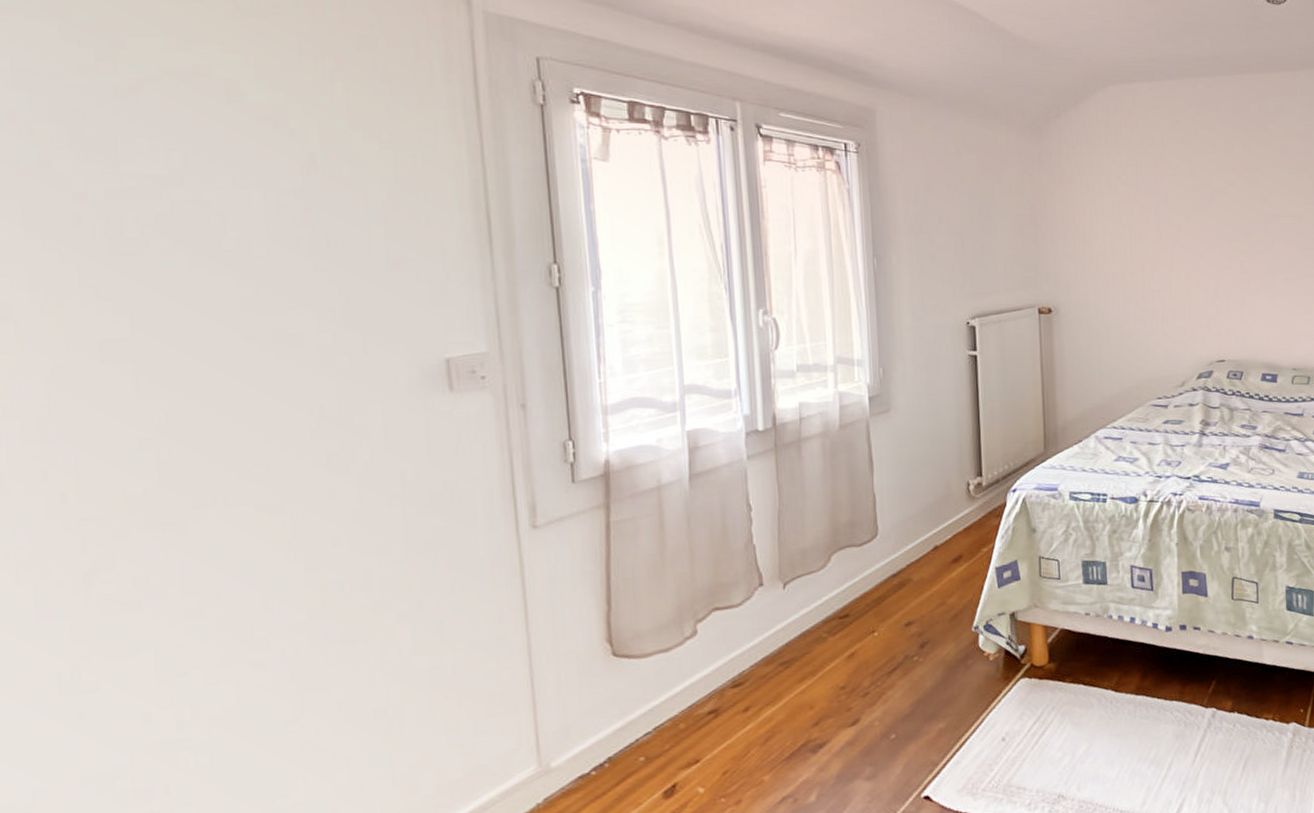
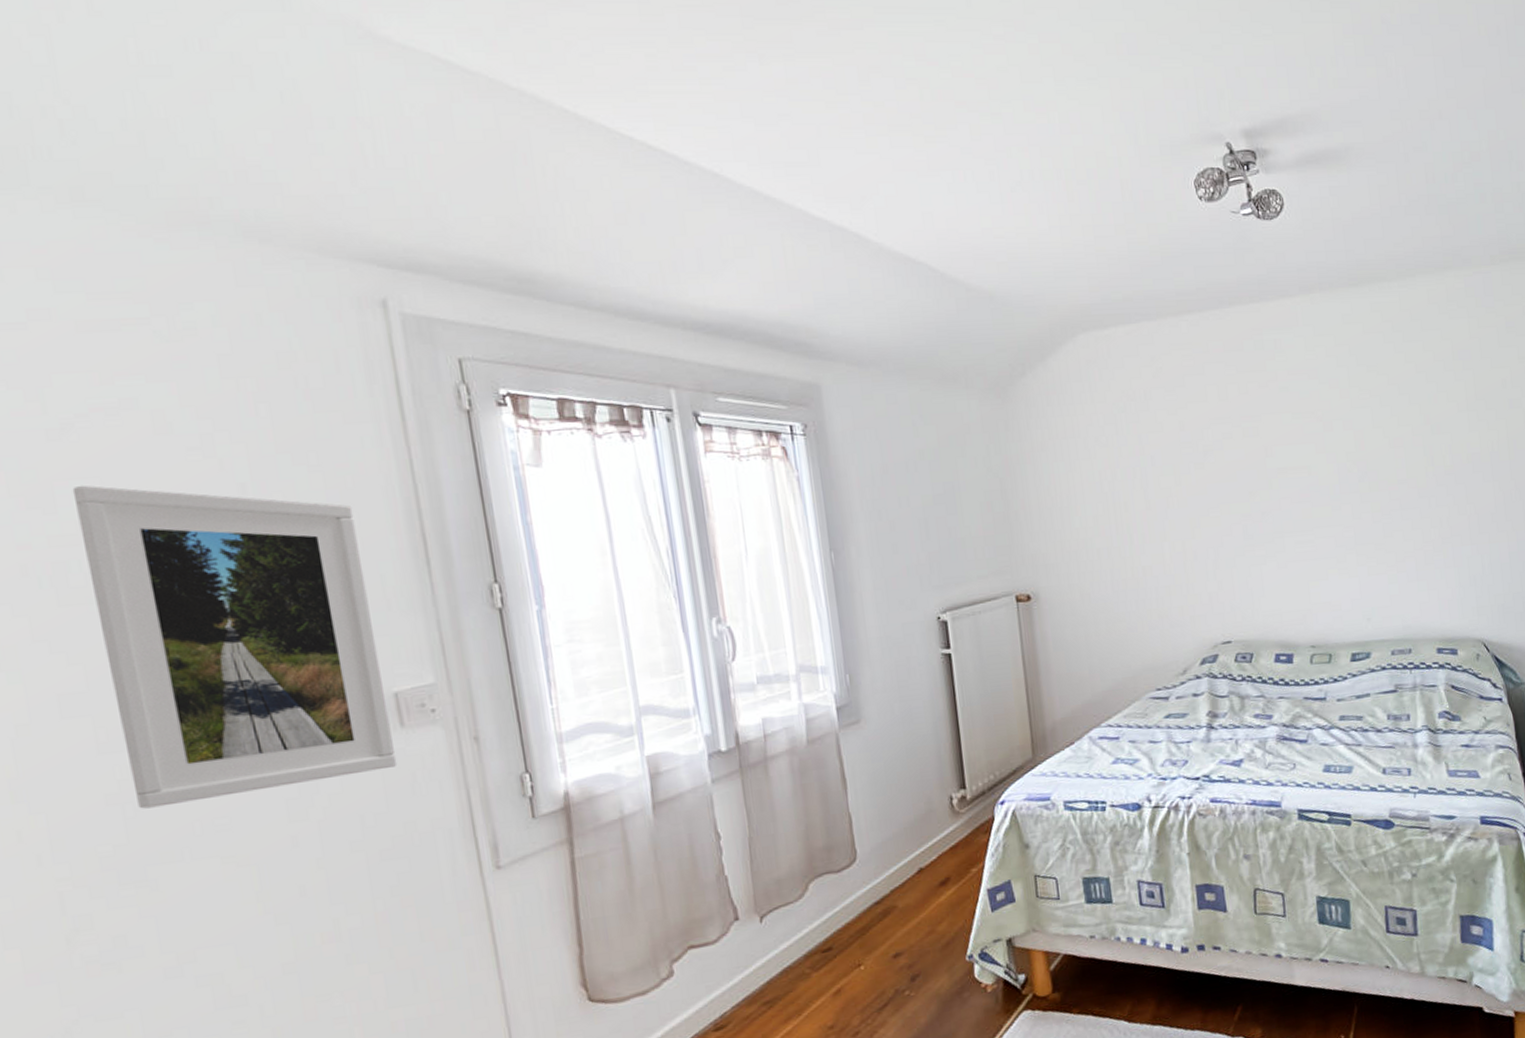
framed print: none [136,142,443,455] -> present [72,485,398,809]

